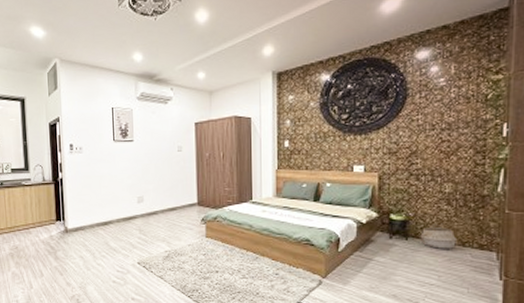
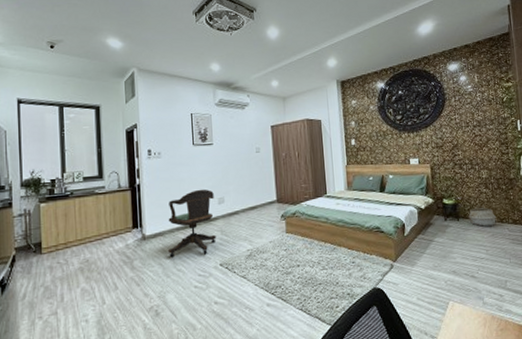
office chair: none [89,186,135,252] -> present [168,189,216,258]

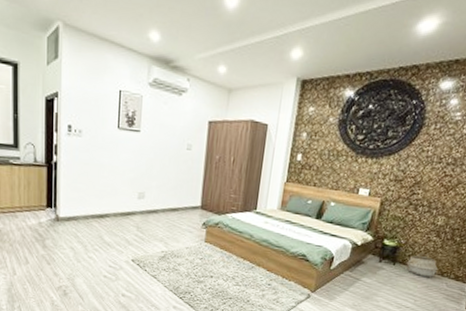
office chair: present [168,189,216,258] -> none [81,179,134,248]

